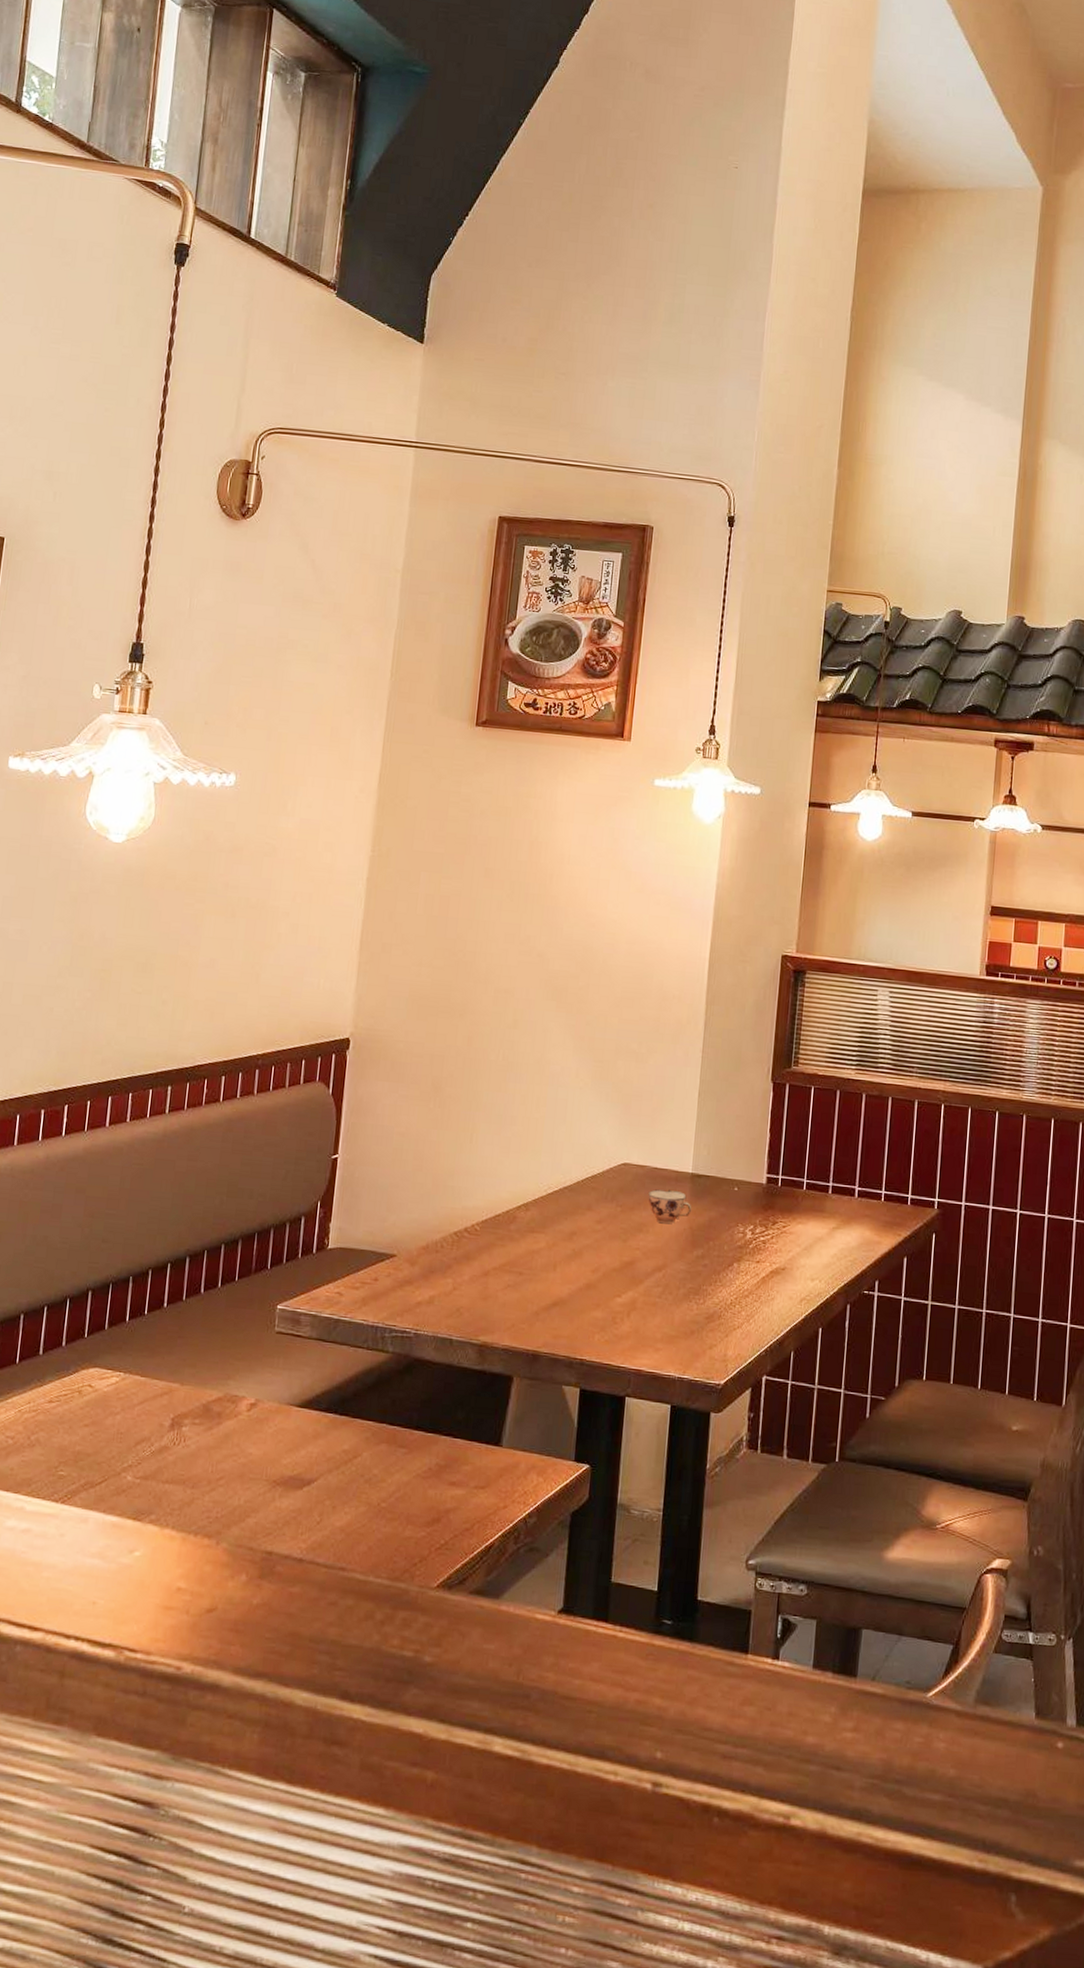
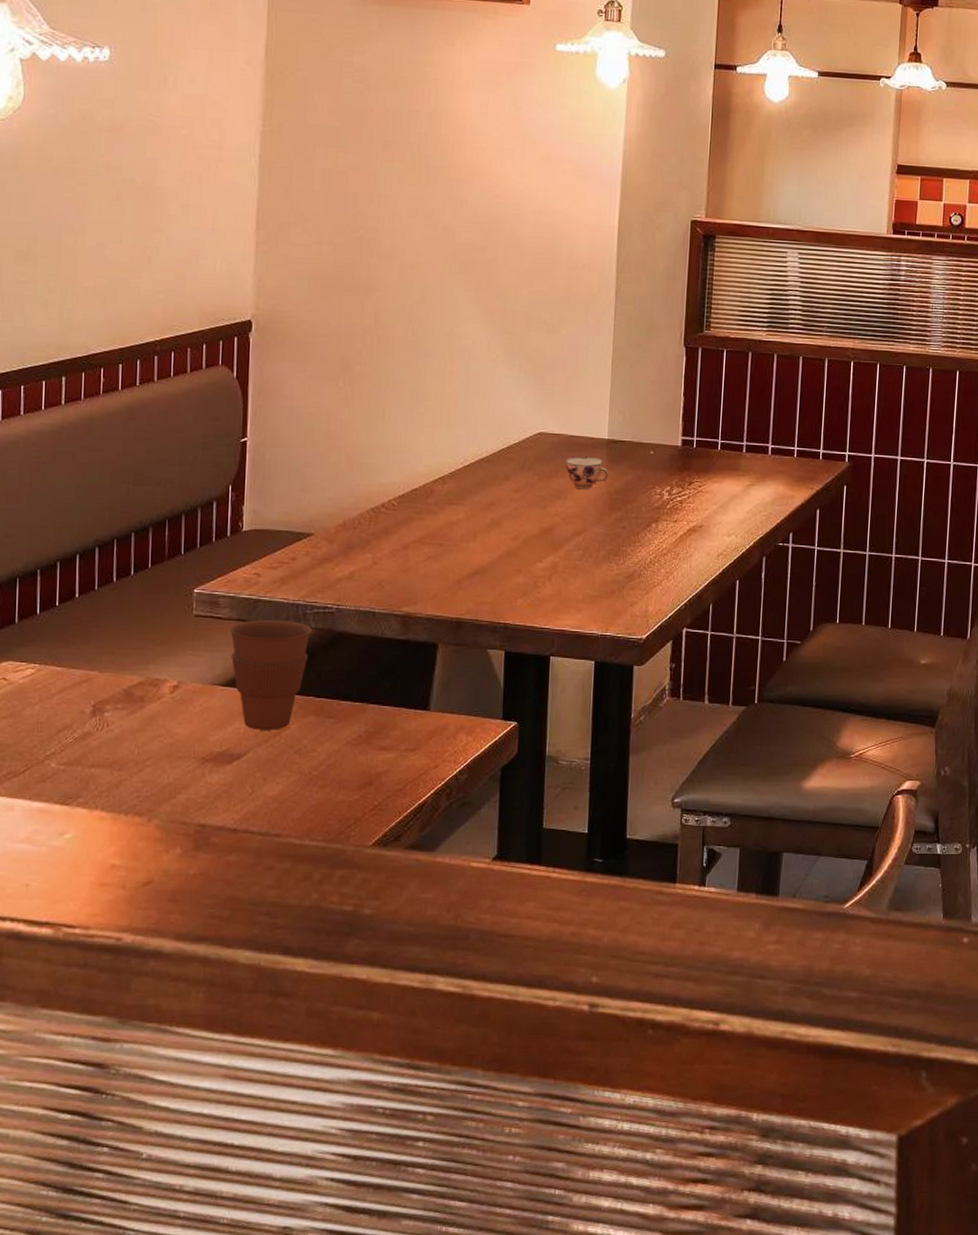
cup: none [309,1340,389,1457] -> present [230,619,312,730]

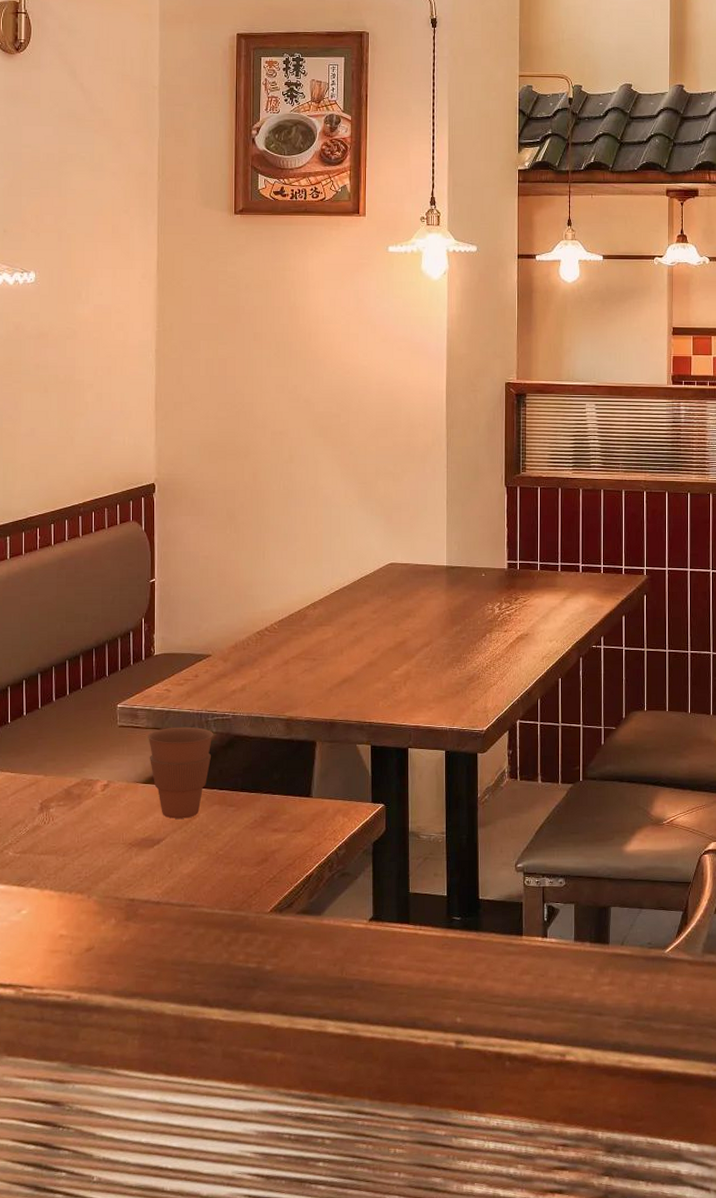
teacup: present [565,456,609,490] -> none [413,580,449,609]

